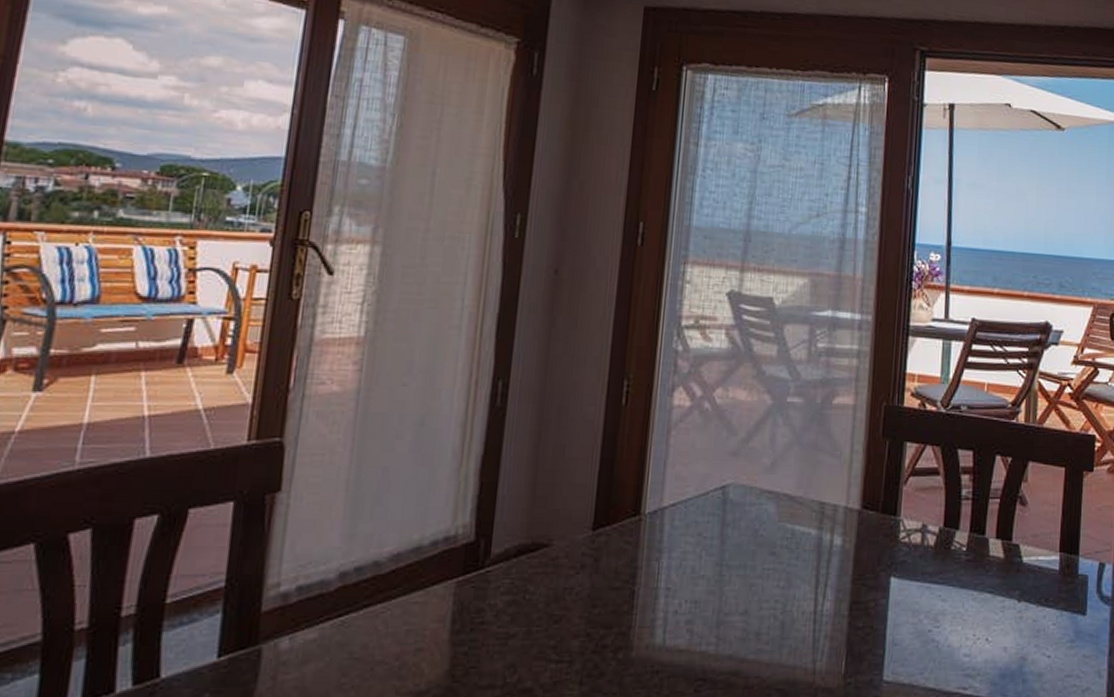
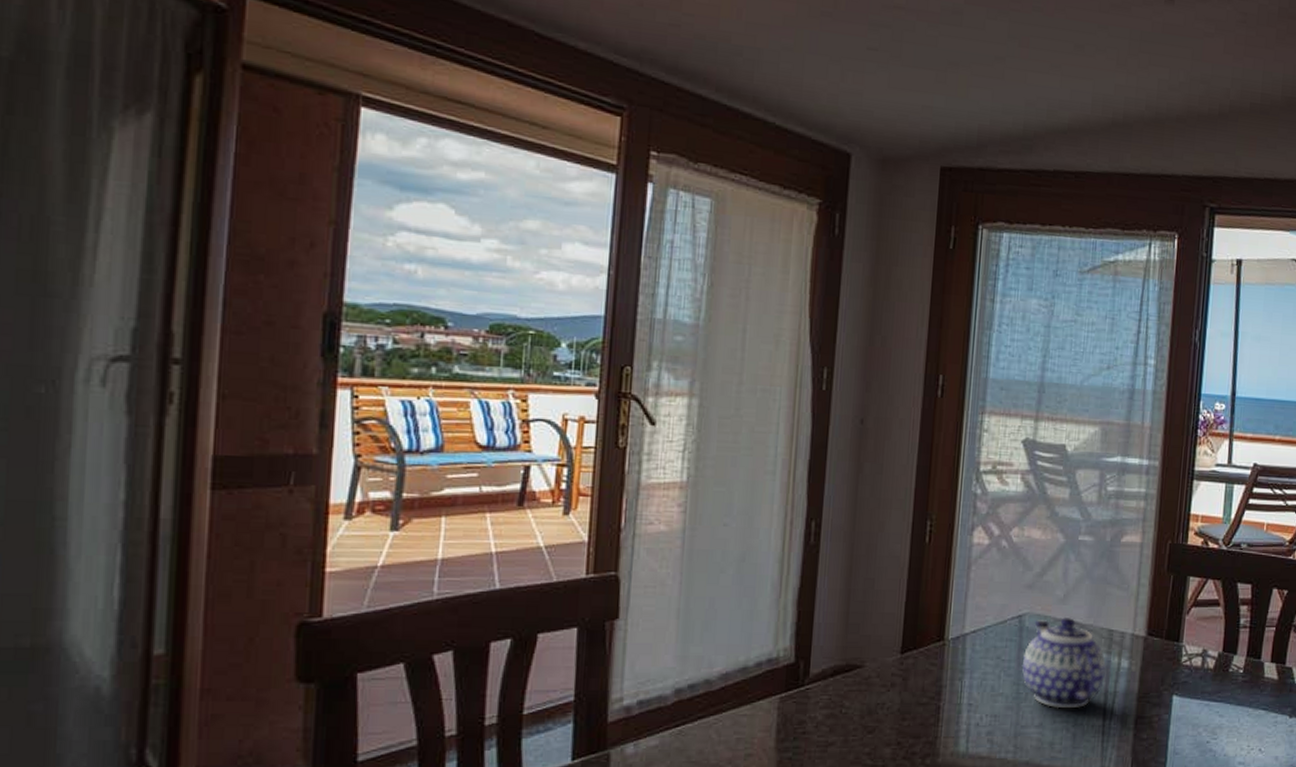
teapot: none [725,487,818,593] -> present [1021,616,1107,709]

